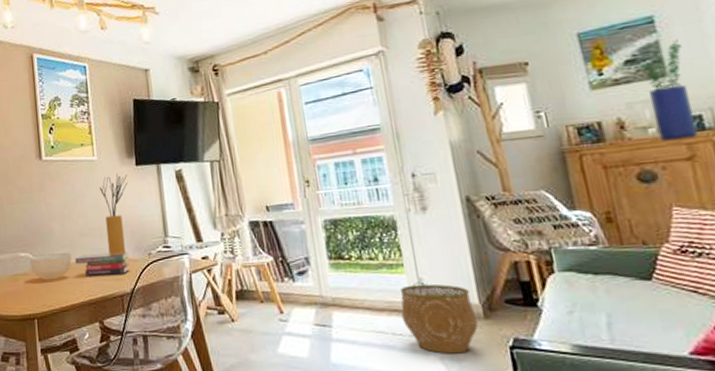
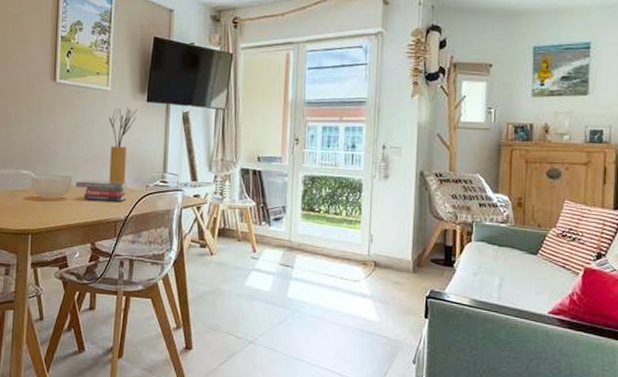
basket: present [400,281,479,354] -> none [350,237,407,299]
vase: present [641,39,698,142] -> none [569,65,604,148]

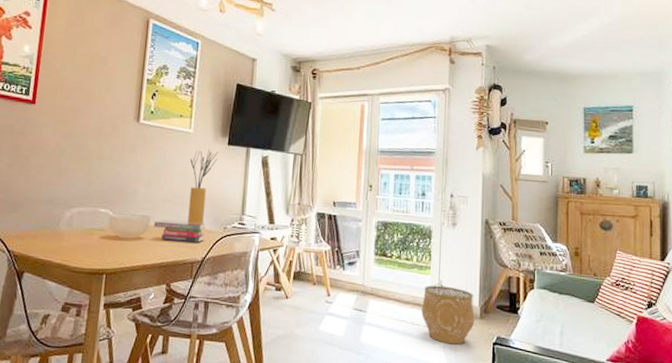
basket: none [350,237,407,299] -> present [420,283,475,345]

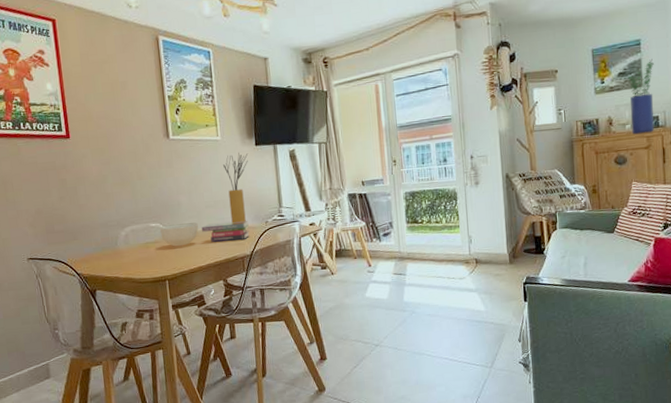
basket: present [420,283,475,345] -> none [454,238,505,291]
vase: none [619,127,645,203] -> present [628,58,654,135]

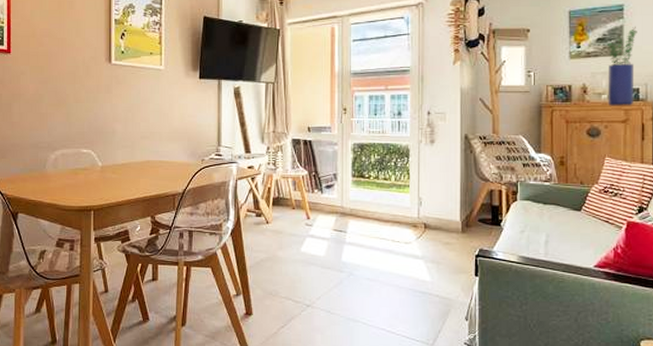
bowl: present [159,222,199,247] -> none [90,153,131,176]
books: present [202,220,250,242] -> none [134,155,184,176]
vase: present [222,153,248,222] -> none [163,85,191,157]

